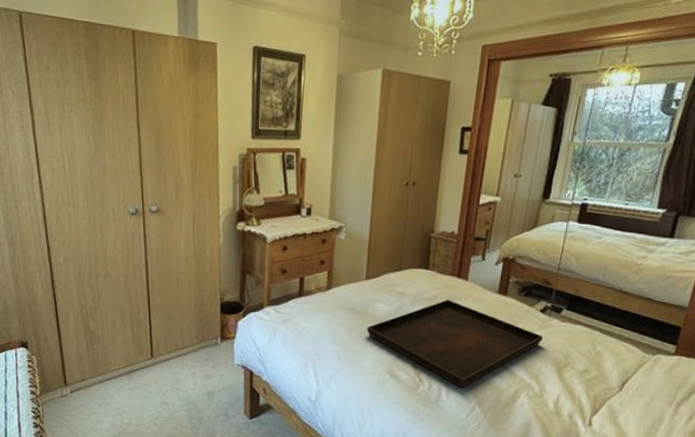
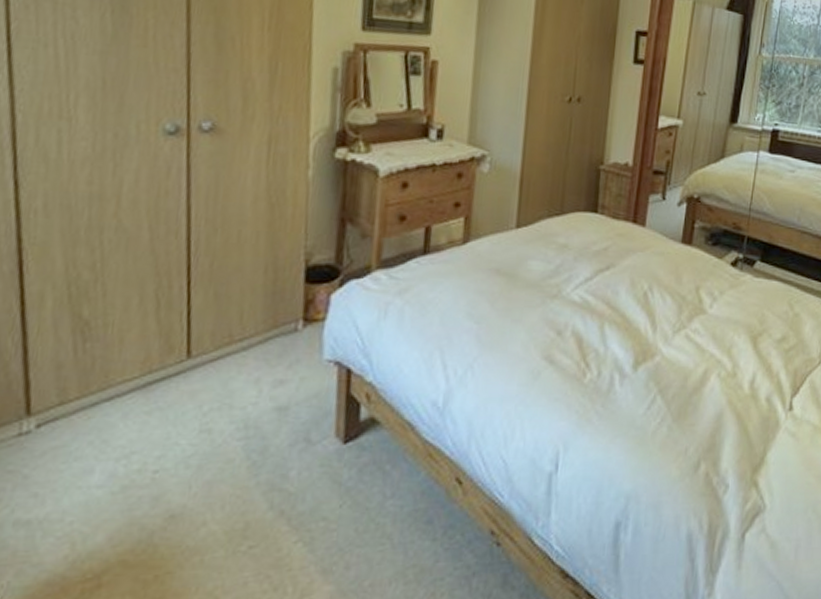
serving tray: present [367,299,543,388] -> none [517,253,734,372]

